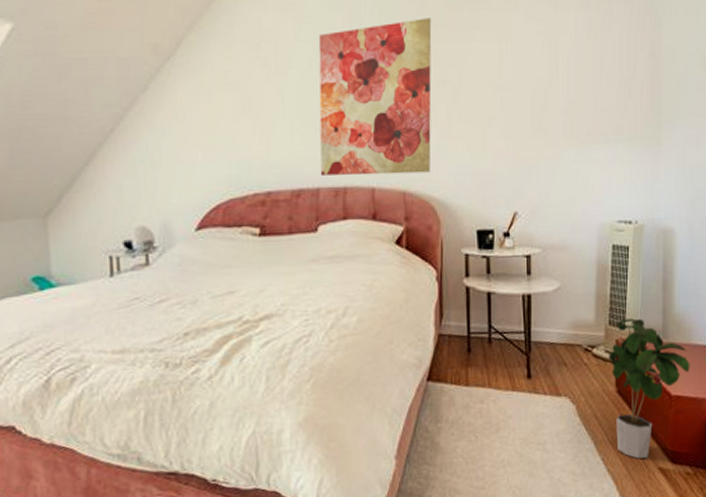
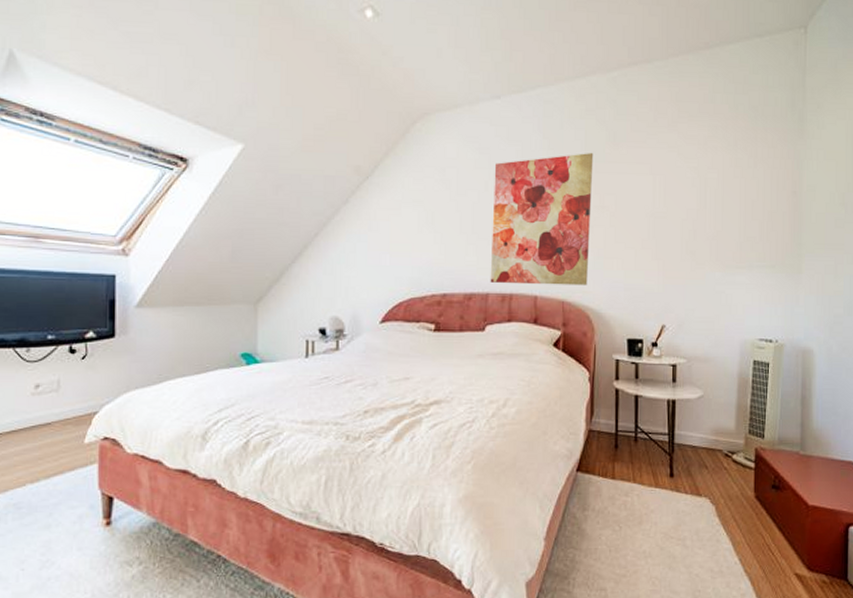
potted plant: present [608,318,690,459] -> none [748,429,827,564]

